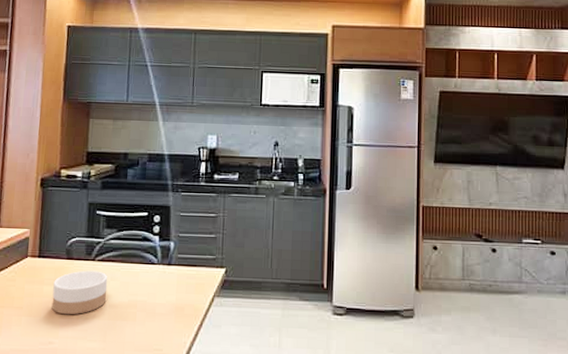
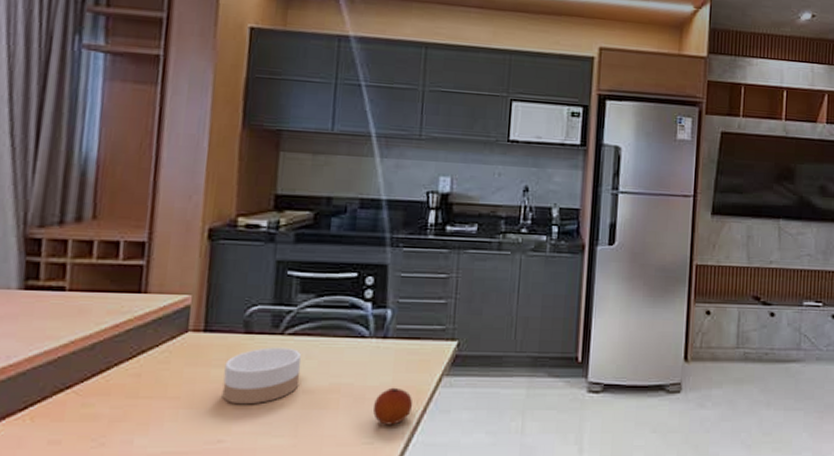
fruit: none [161,305,192,336] -> present [372,387,413,425]

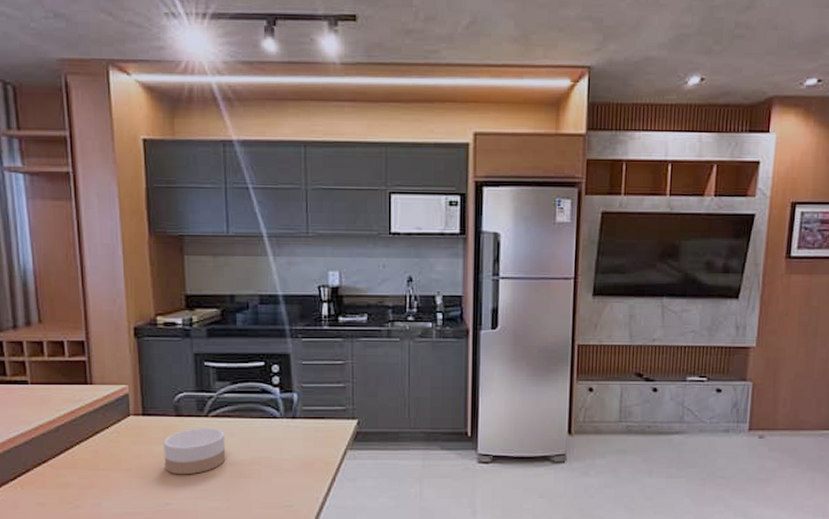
fruit: present [372,387,413,425] -> none [289,460,324,491]

